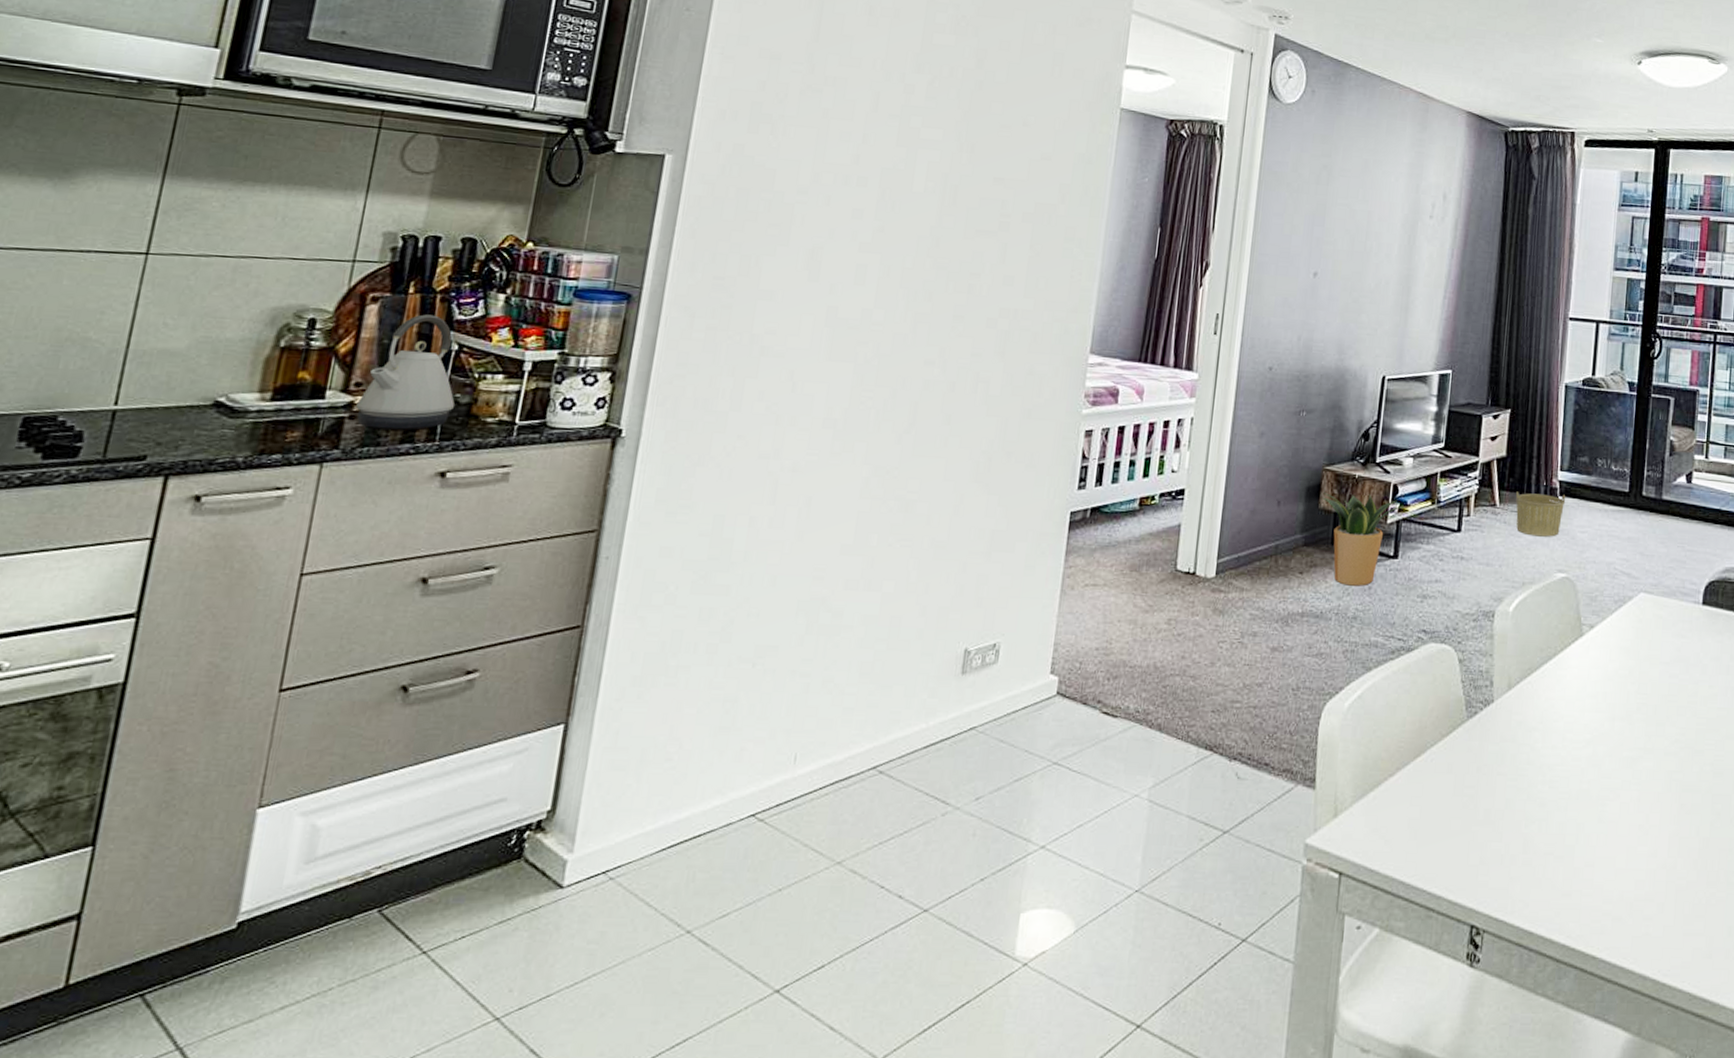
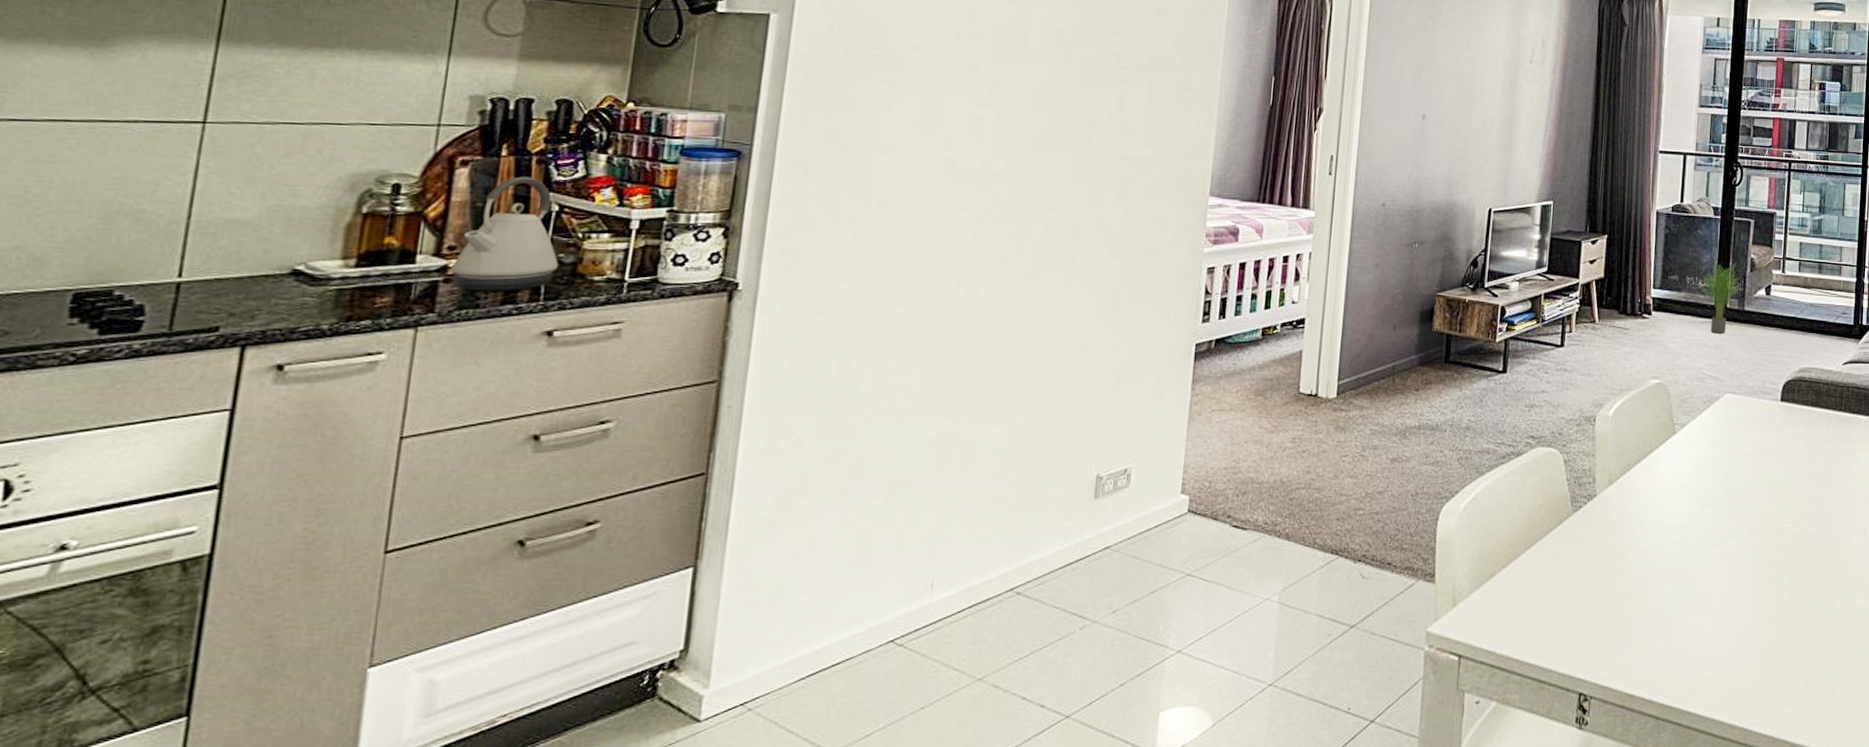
potted plant: present [1322,493,1404,586] -> none [1435,316,1511,400]
basket: present [1515,491,1566,537] -> none [1613,308,1659,348]
potted plant: none [1607,442,1658,525] -> present [1695,261,1740,334]

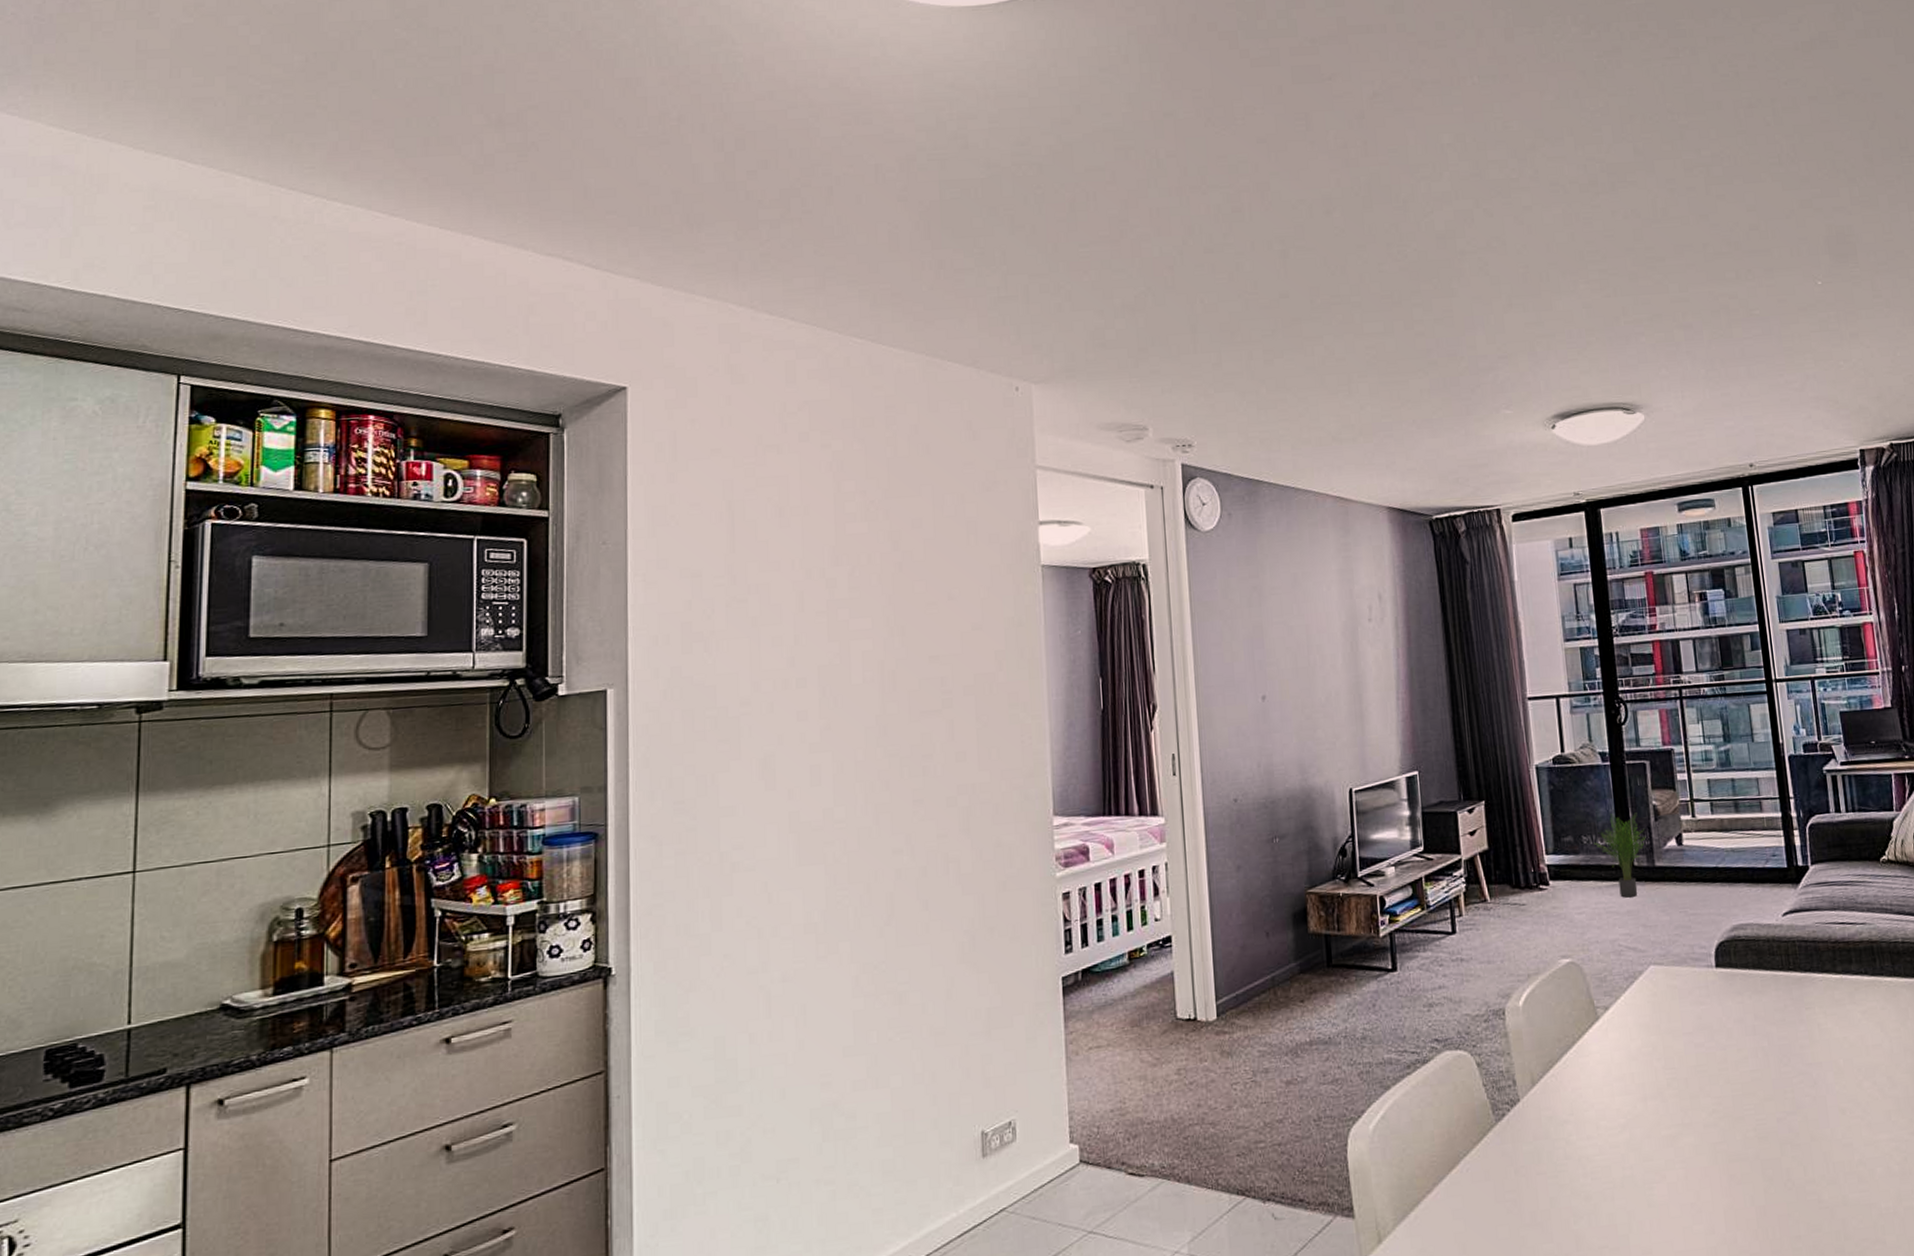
kettle: present [450,176,558,293] -> none [355,885,447,1008]

